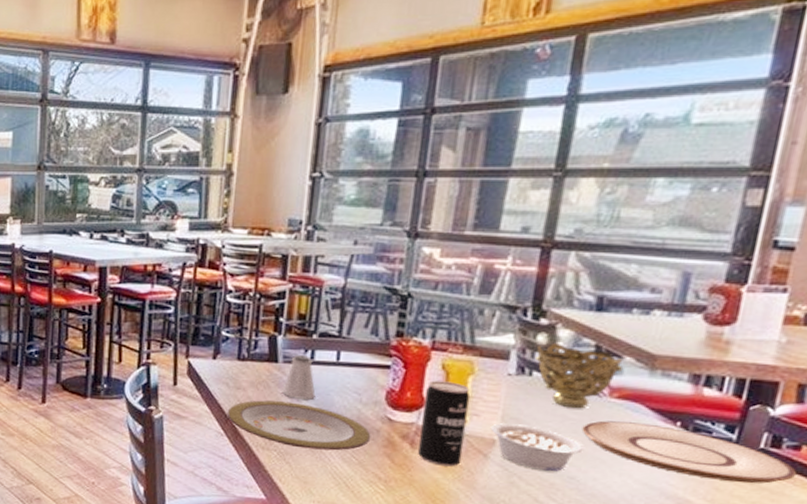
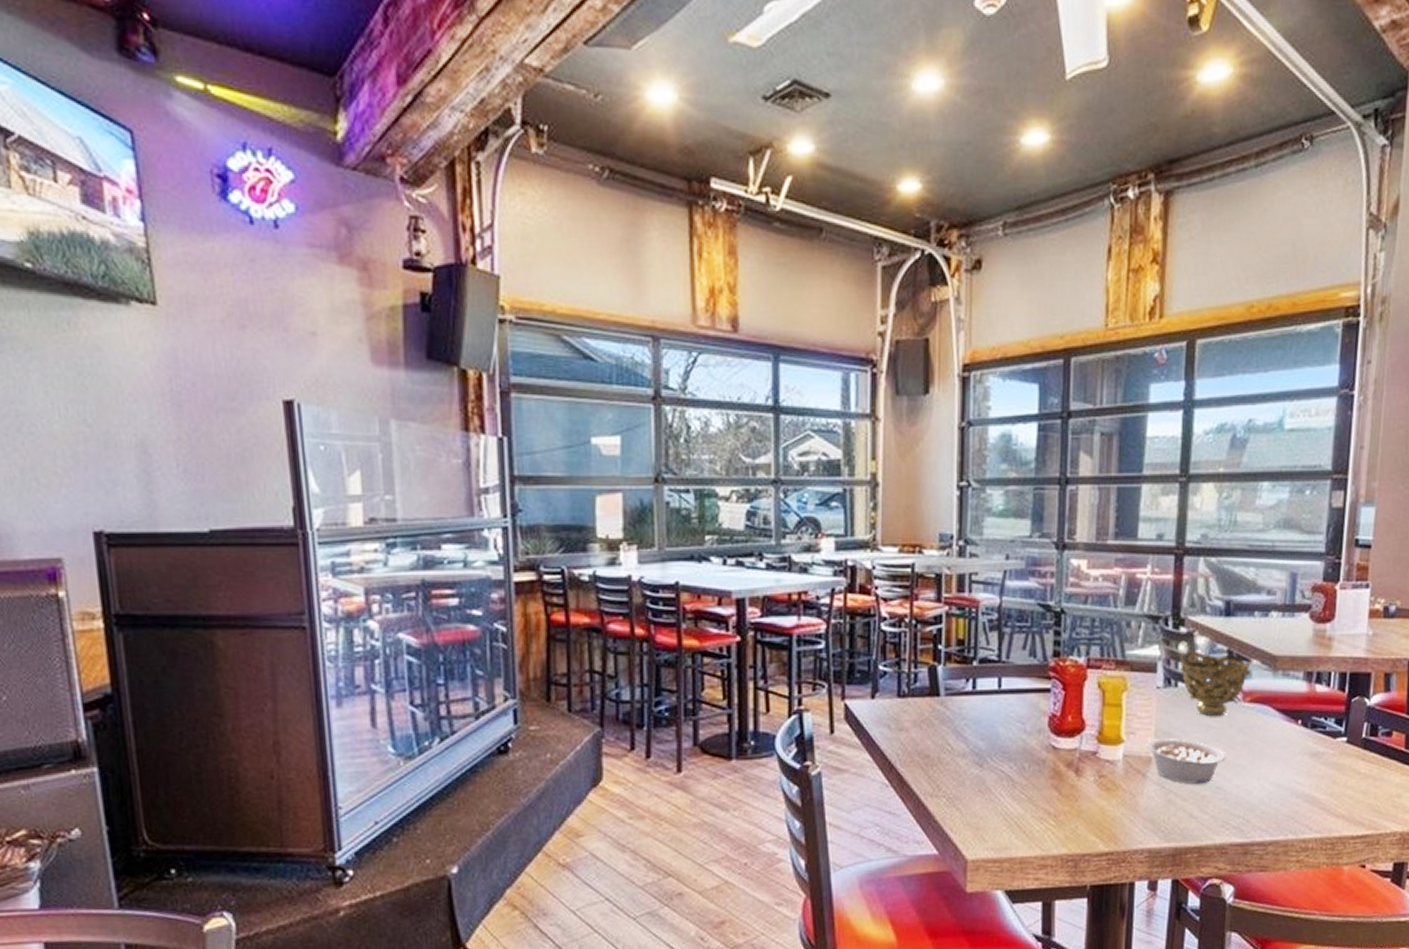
plate: present [227,400,371,451] -> none [891,739,1038,791]
saltshaker: present [282,355,316,400] -> none [946,685,980,735]
beverage can: present [418,380,471,467] -> none [1083,700,1126,792]
plate: present [582,421,796,484] -> none [1223,725,1390,773]

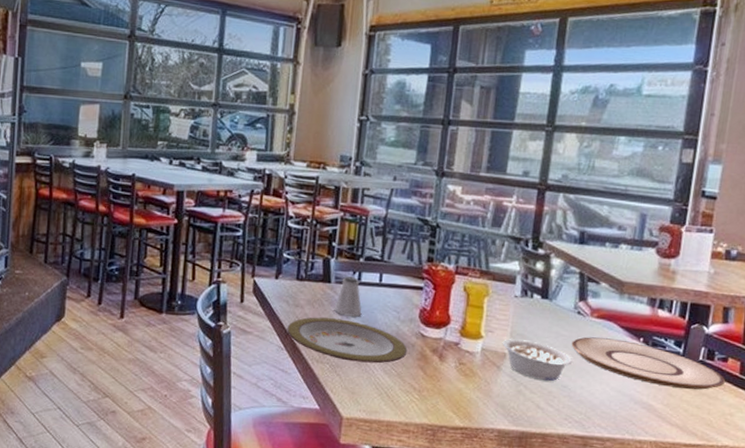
plate: none [891,739,1038,791] -> present [286,317,408,364]
saltshaker: none [946,685,980,735] -> present [334,276,362,317]
decorative bowl: present [1179,652,1252,717] -> none [535,270,601,327]
plate: none [1223,725,1390,773] -> present [571,337,725,390]

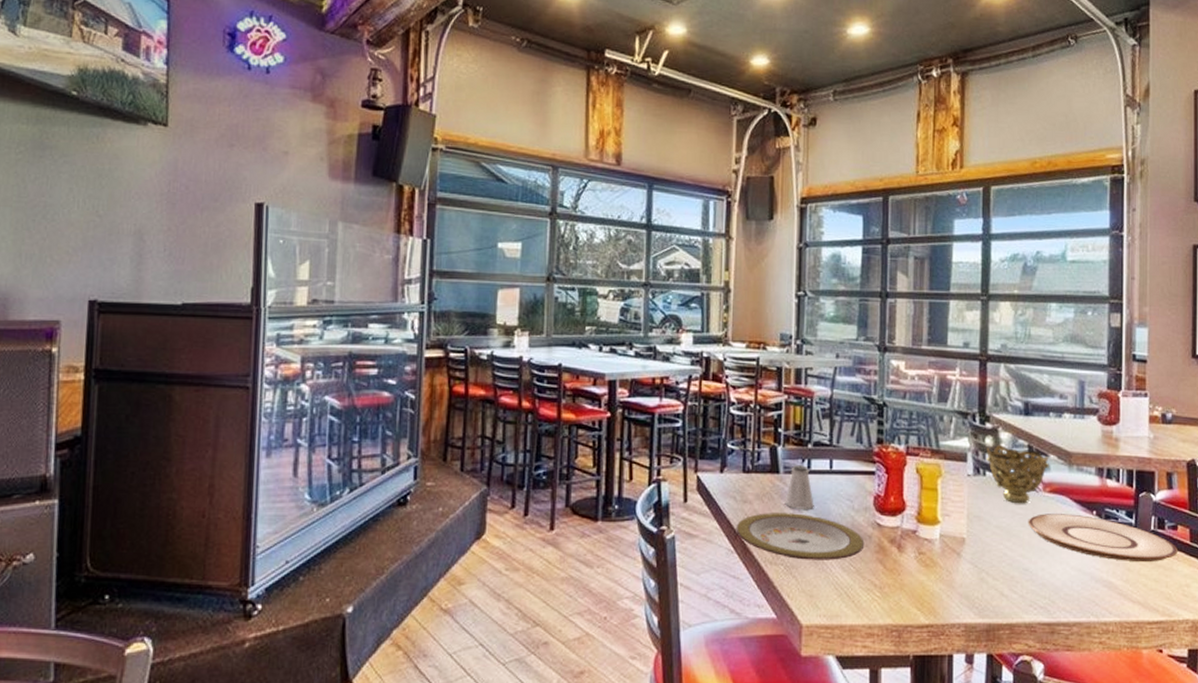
legume: present [502,339,572,381] -> none [960,522,1030,564]
decorative bowl: none [535,270,601,327] -> present [987,445,1050,504]

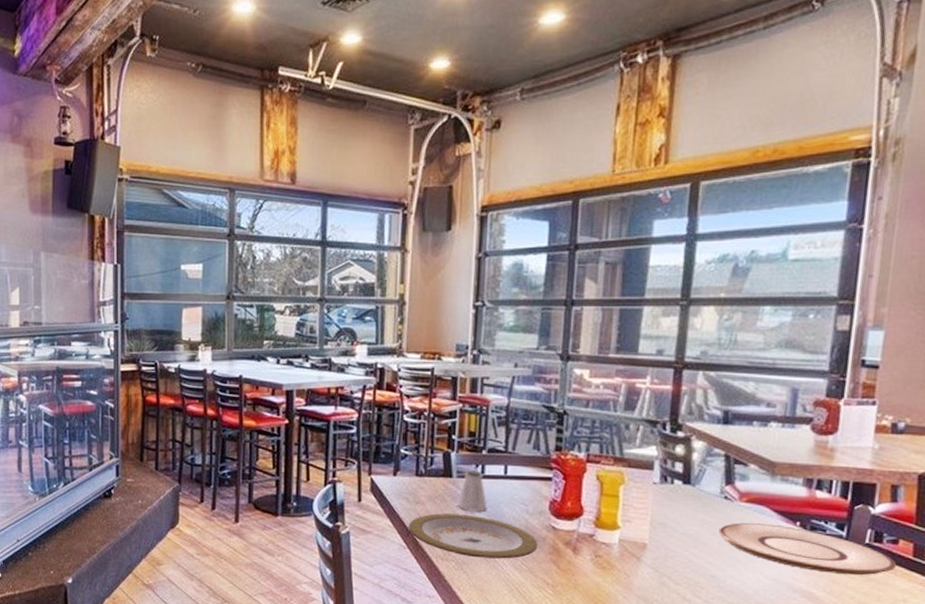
decorative bowl: present [987,445,1050,504] -> none [676,454,750,513]

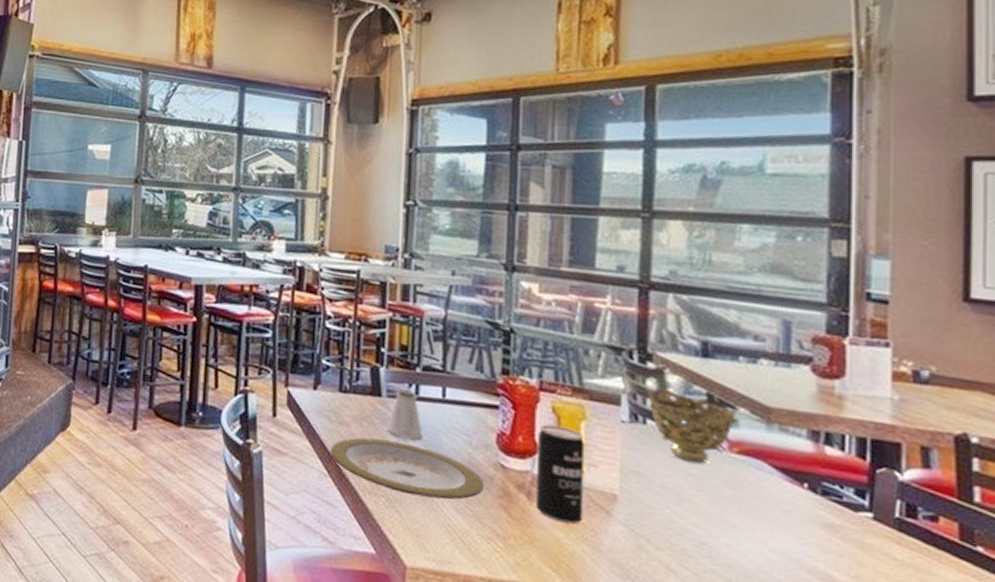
beverage can: none [580,490,623,570] -> present [536,424,585,524]
decorative bowl: none [676,454,750,513] -> present [648,390,739,464]
plate: present [718,523,896,575] -> none [706,478,938,559]

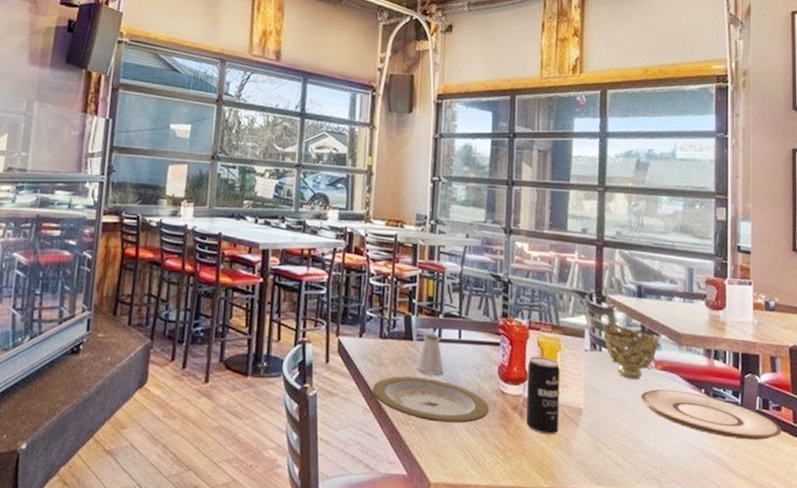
plate: none [706,478,938,559] -> present [641,389,781,440]

